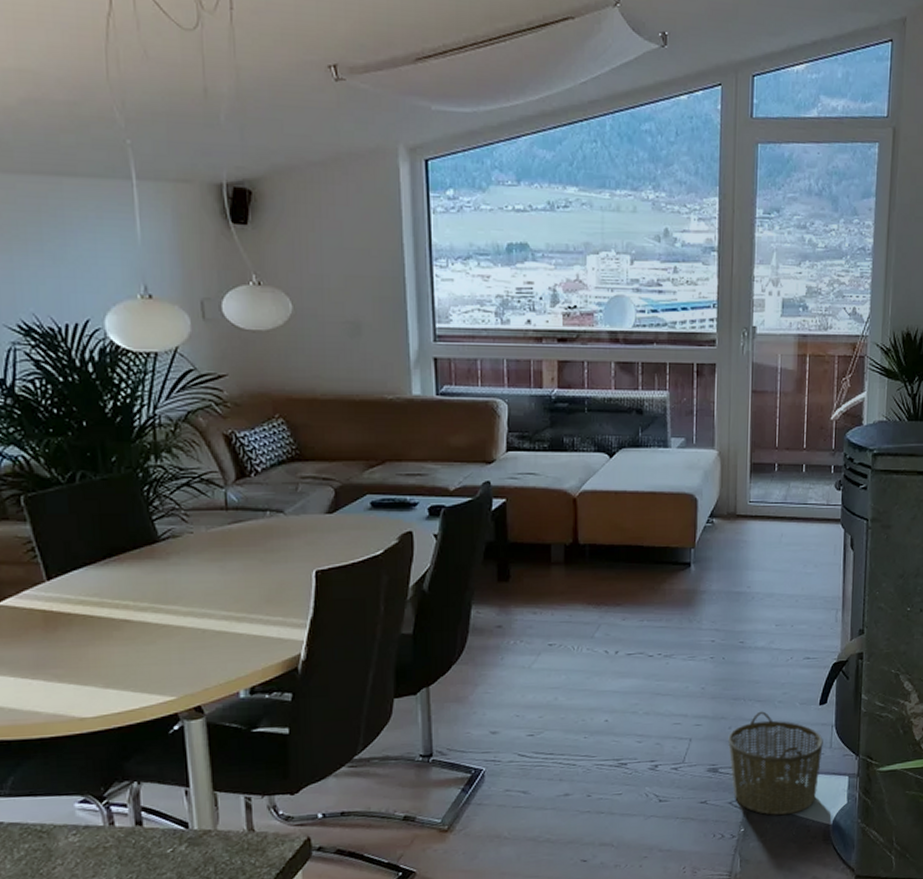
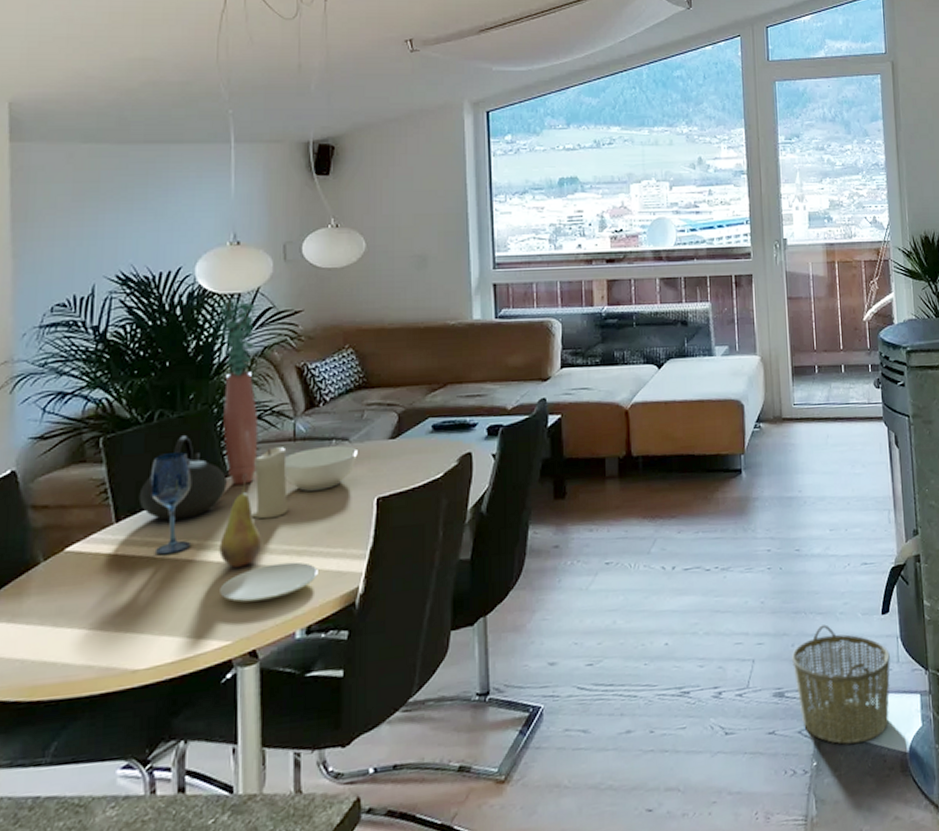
teapot: none [68,499,159,583] -> present [138,435,227,522]
wineglass: none [78,514,128,614] -> present [149,451,192,555]
vase: none [136,353,189,551] -> present [220,294,259,485]
fruit: none [156,539,201,629] -> present [219,473,263,568]
plate: none [160,627,259,662] -> present [220,562,318,603]
candle: none [186,515,225,585] -> present [251,447,289,519]
bowl: none [218,518,294,560] -> present [284,446,358,491]

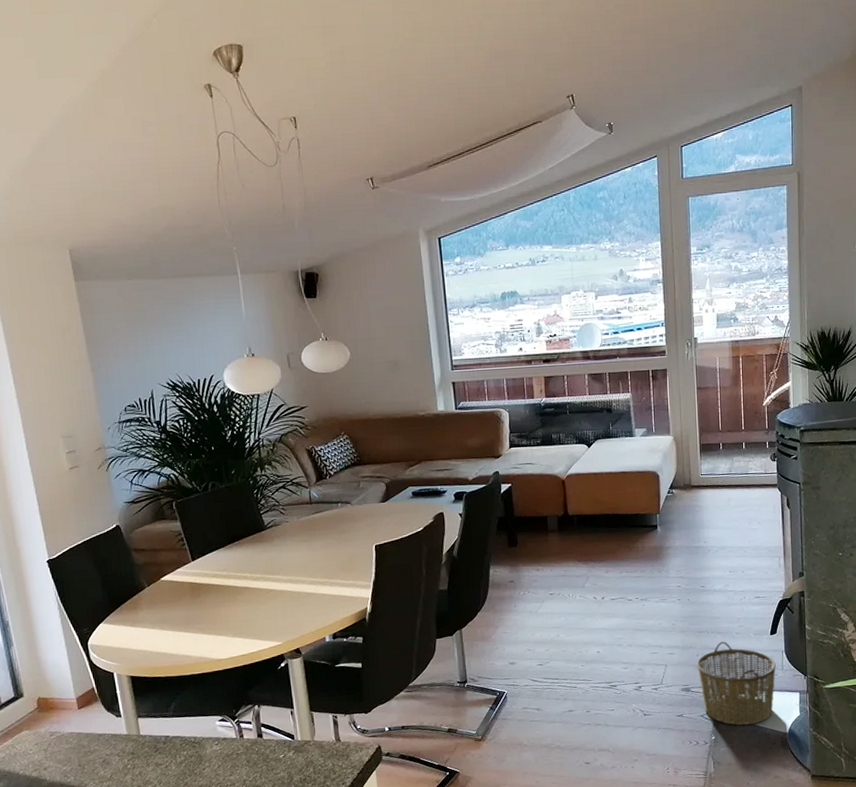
teapot: present [138,435,227,522] -> none [205,500,266,561]
wineglass: present [149,451,192,555] -> none [211,511,246,584]
fruit: present [219,473,263,568] -> none [265,527,296,593]
vase: present [220,294,259,485] -> none [245,395,286,536]
plate: present [220,562,318,603] -> none [270,589,337,617]
candle: present [251,447,289,519] -> none [283,508,312,560]
bowl: present [284,446,358,491] -> none [305,507,358,540]

